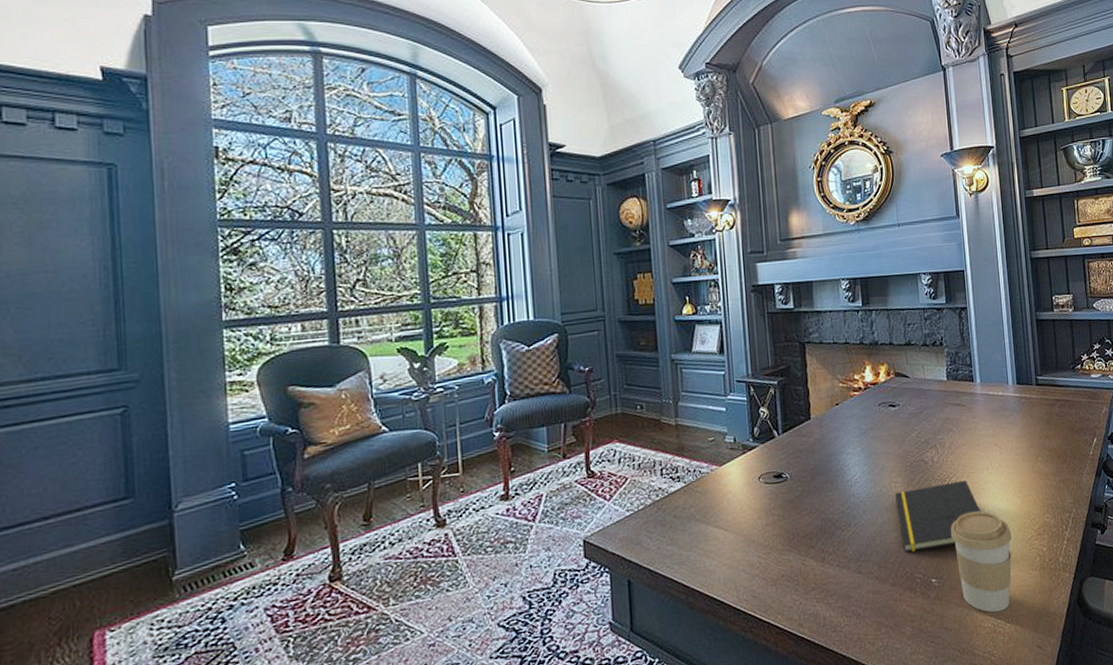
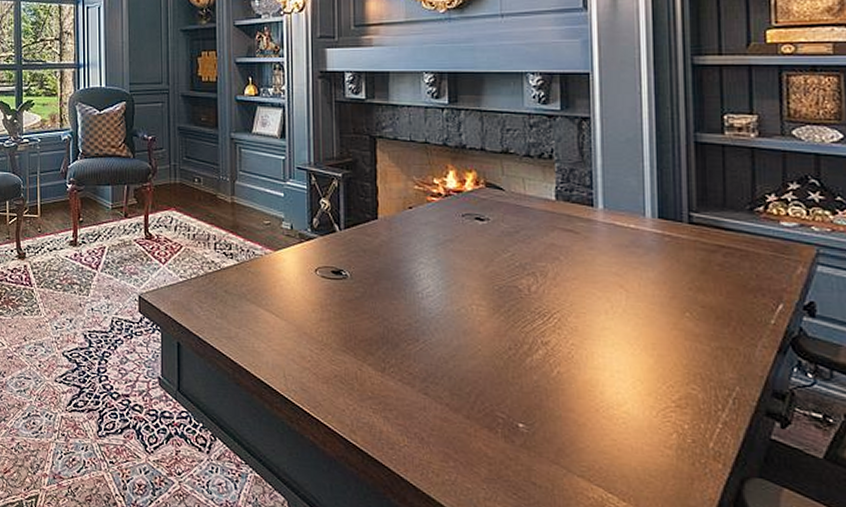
notepad: present [895,479,981,553] -> none [477,316,593,391]
coffee cup: present [950,511,1012,613] -> none [547,358,637,485]

